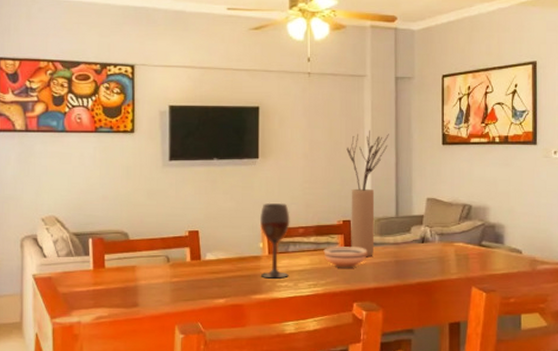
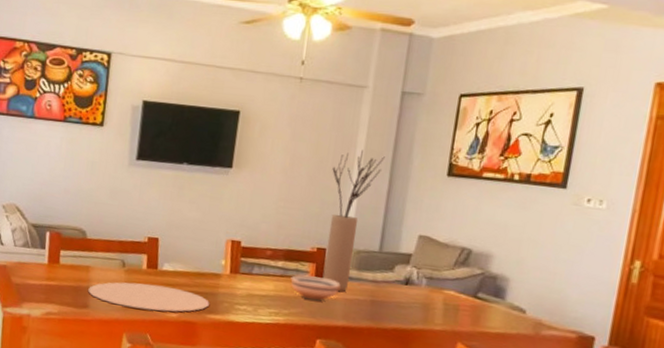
placemat: none [136,274,253,300] -> present [88,282,209,313]
wine glass: present [260,203,290,279] -> none [219,218,259,301]

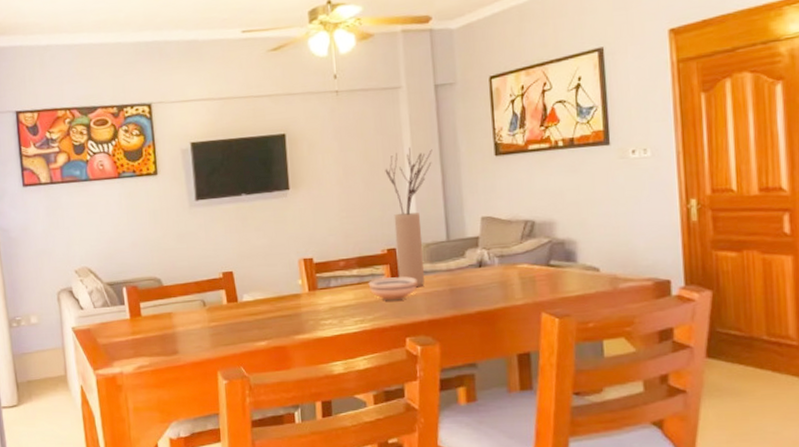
placemat: present [88,282,209,313] -> none [175,316,295,345]

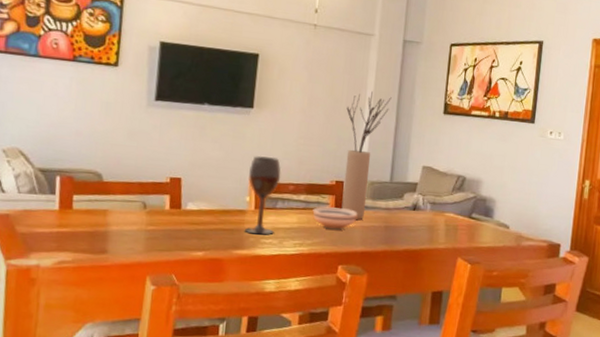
wine glass: none [296,236,332,317] -> present [245,156,281,235]

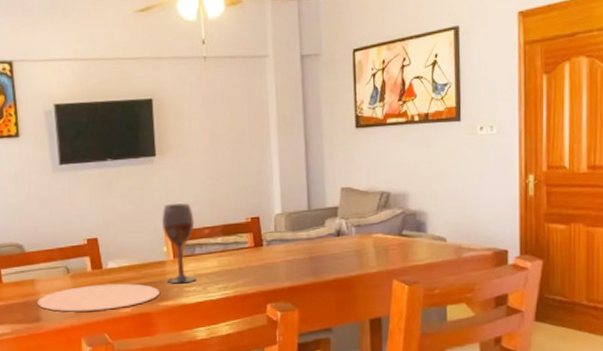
placemat: none [106,223,235,251] -> present [37,283,160,312]
bowl: present [312,207,358,230] -> none [232,245,279,268]
vase: present [341,91,392,221] -> none [250,117,297,256]

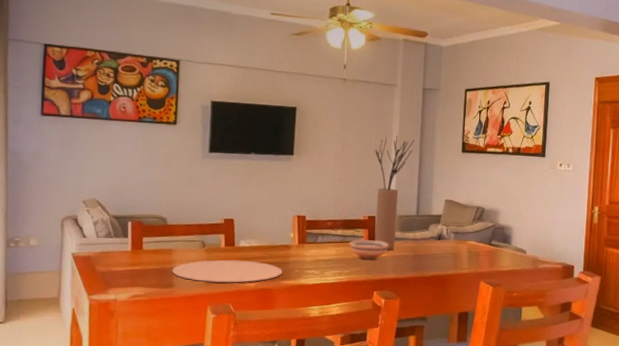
wine glass: present [162,203,197,284] -> none [290,197,320,267]
bowl: none [232,245,279,268] -> present [349,240,389,260]
vase: none [250,117,297,256] -> present [374,135,415,251]

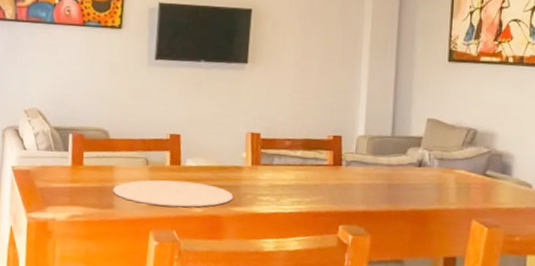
bowl: present [349,240,389,260] -> none [310,163,358,188]
vase: present [374,135,415,251] -> none [340,41,390,178]

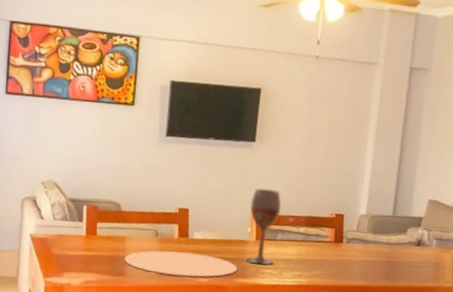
wine glass: none [242,111,277,192] -> present [246,188,282,265]

